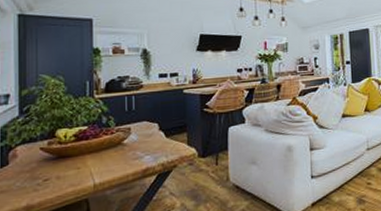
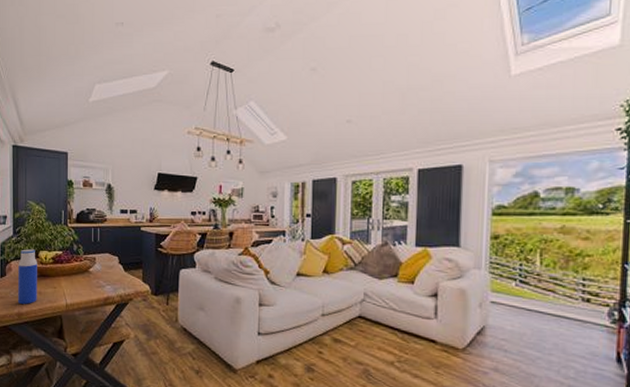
water bottle: none [27,128,54,196] -> present [18,249,37,305]

